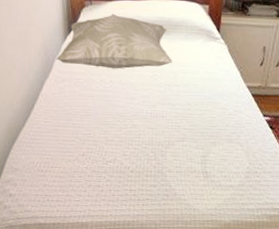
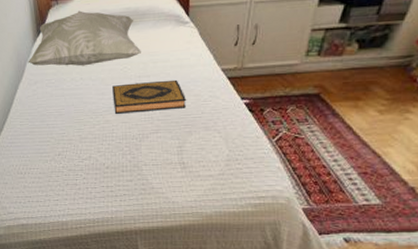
hardback book: none [141,91,212,120] -> present [112,79,186,114]

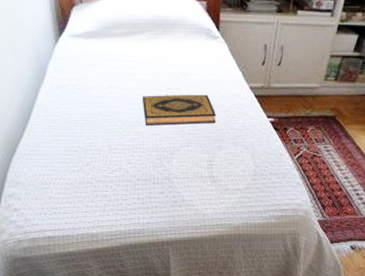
decorative pillow: present [28,10,141,66] -> none [49,13,172,73]

